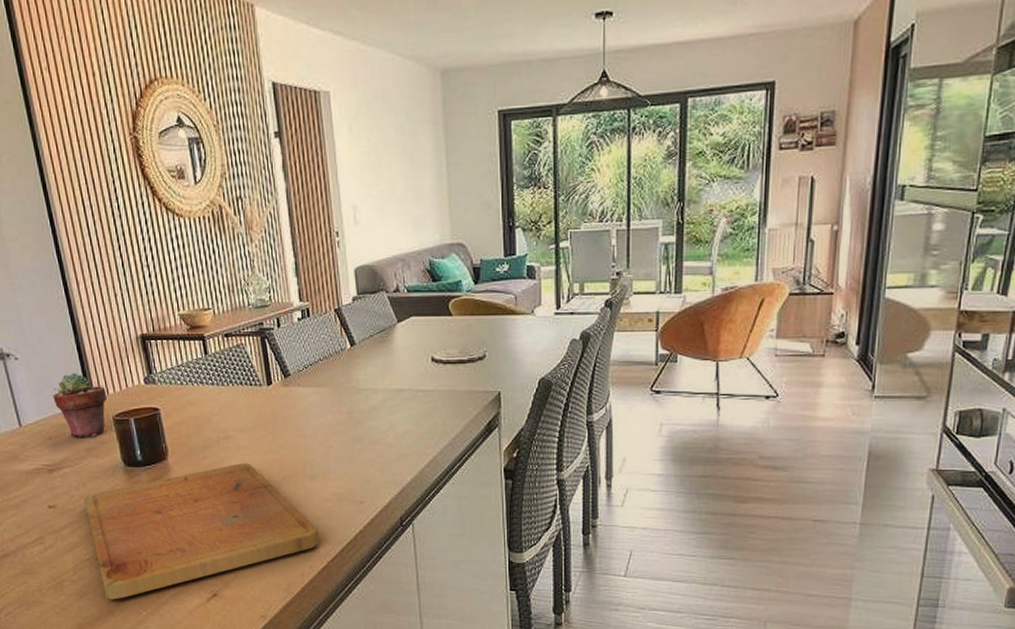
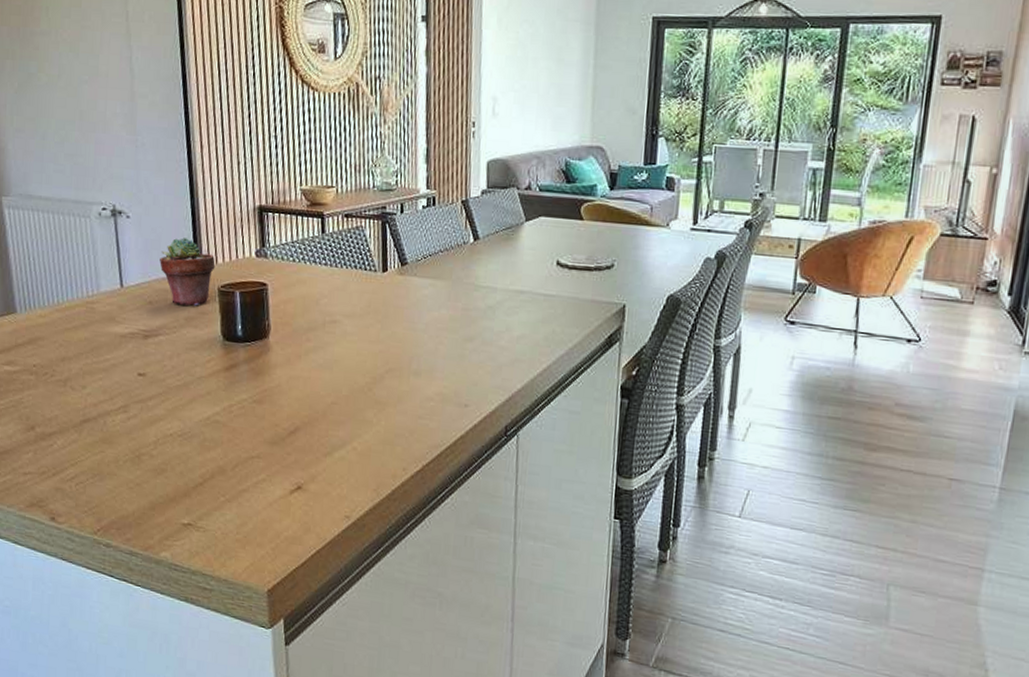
cutting board: present [84,463,320,600] -> none [176,350,418,481]

